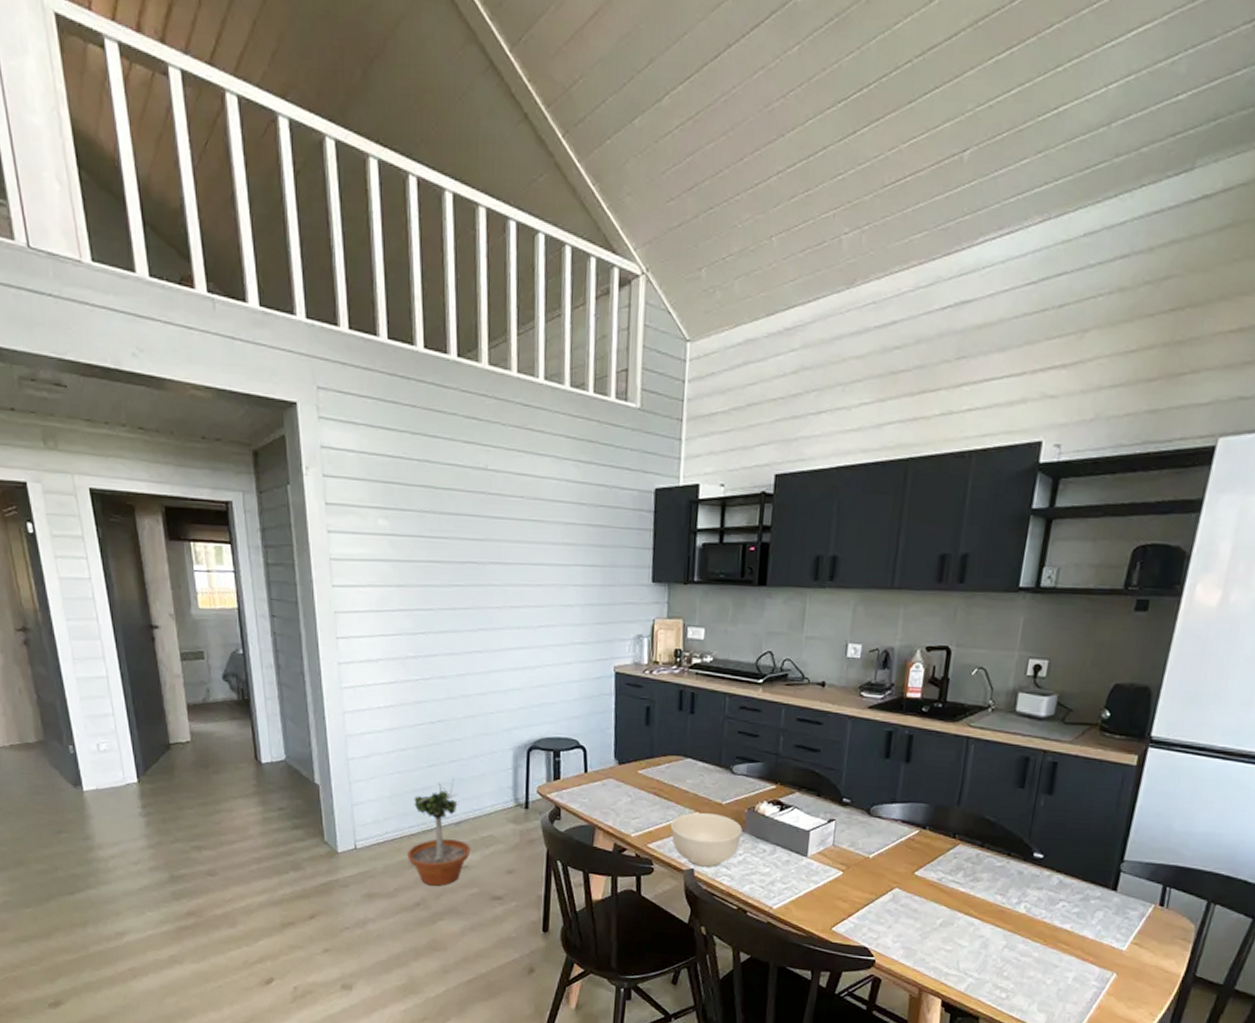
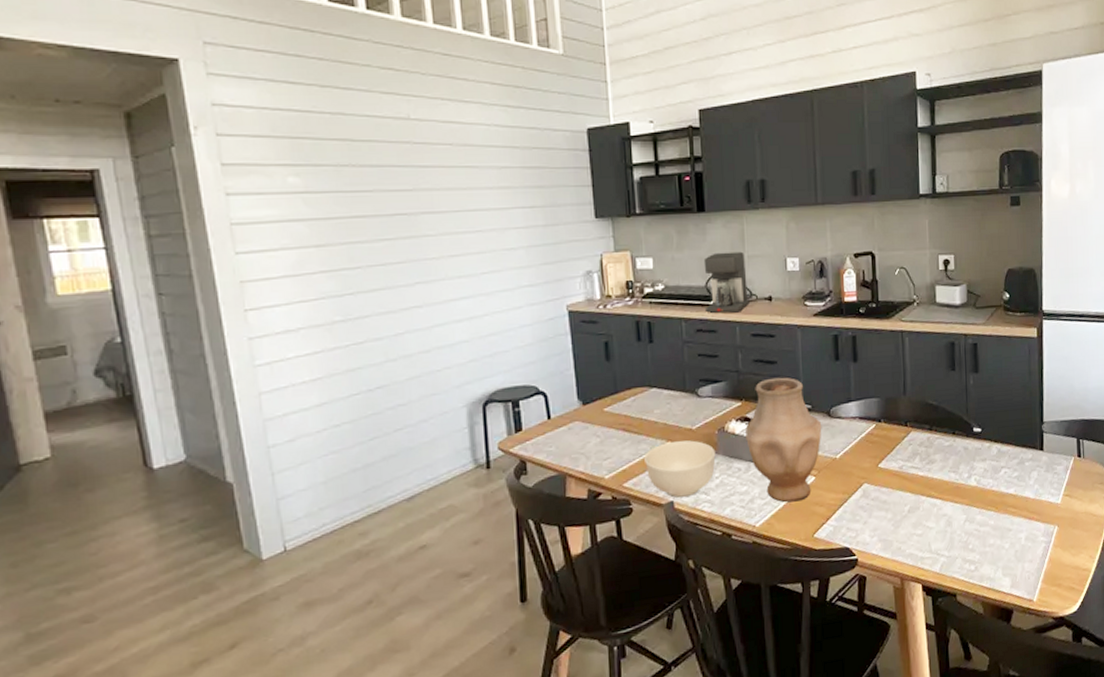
potted tree: present [406,779,471,886] -> none [350,449,429,577]
coffee maker: none [752,630,802,695] -> present [703,251,750,313]
vase: none [775,766,859,893] -> present [746,377,822,503]

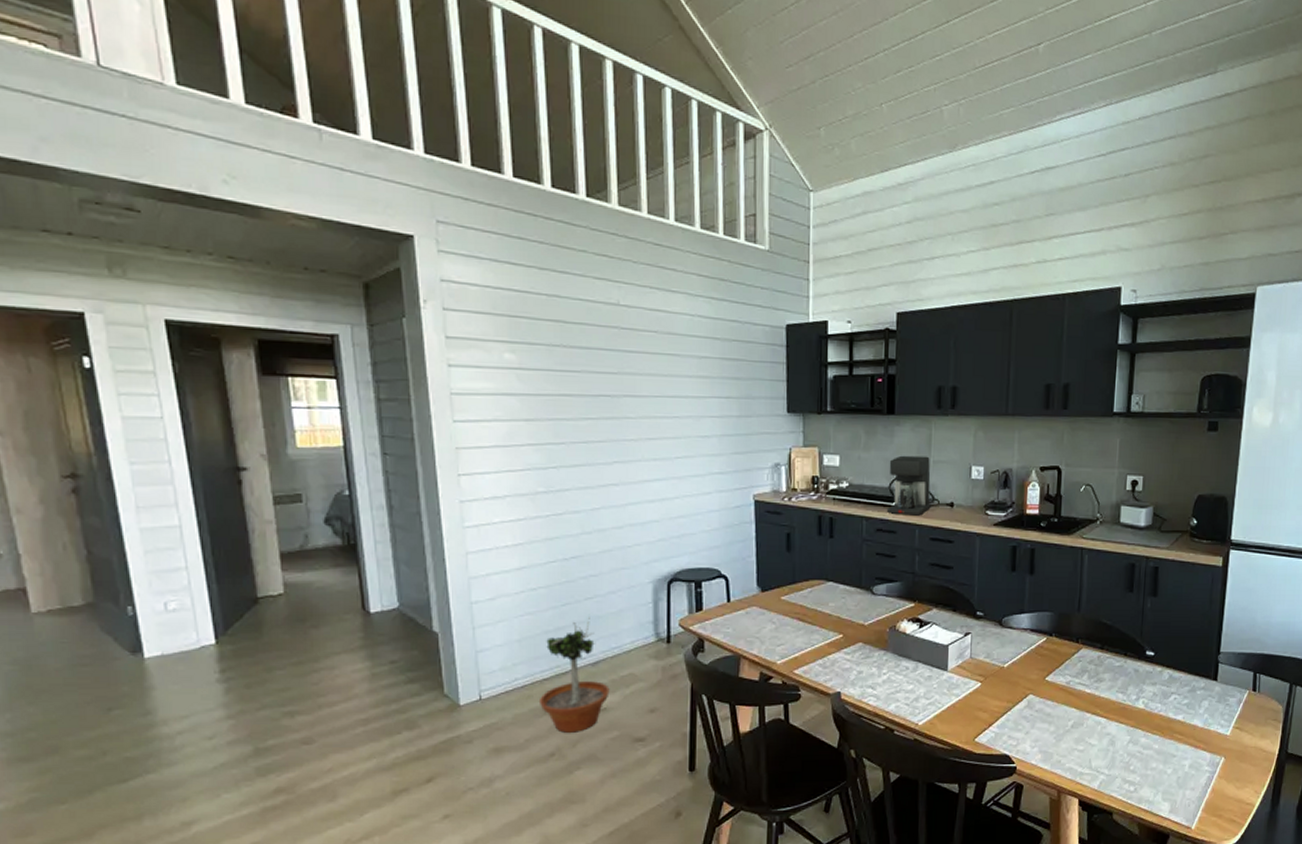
potted tree: none [350,449,429,577] -> present [538,617,610,733]
bowl: present [644,440,716,498] -> none [816,634,885,689]
vase: present [746,377,822,503] -> none [916,582,993,705]

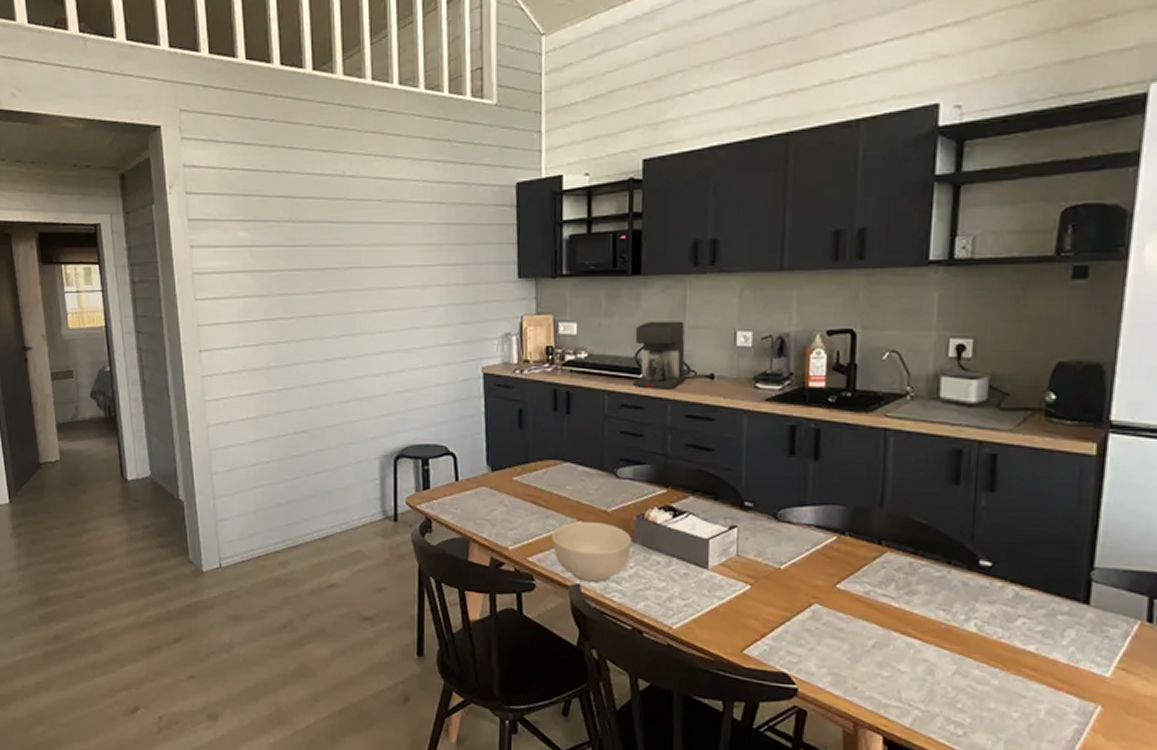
potted tree: present [538,617,610,733] -> none [272,491,338,606]
bowl: none [816,634,885,689] -> present [552,521,632,582]

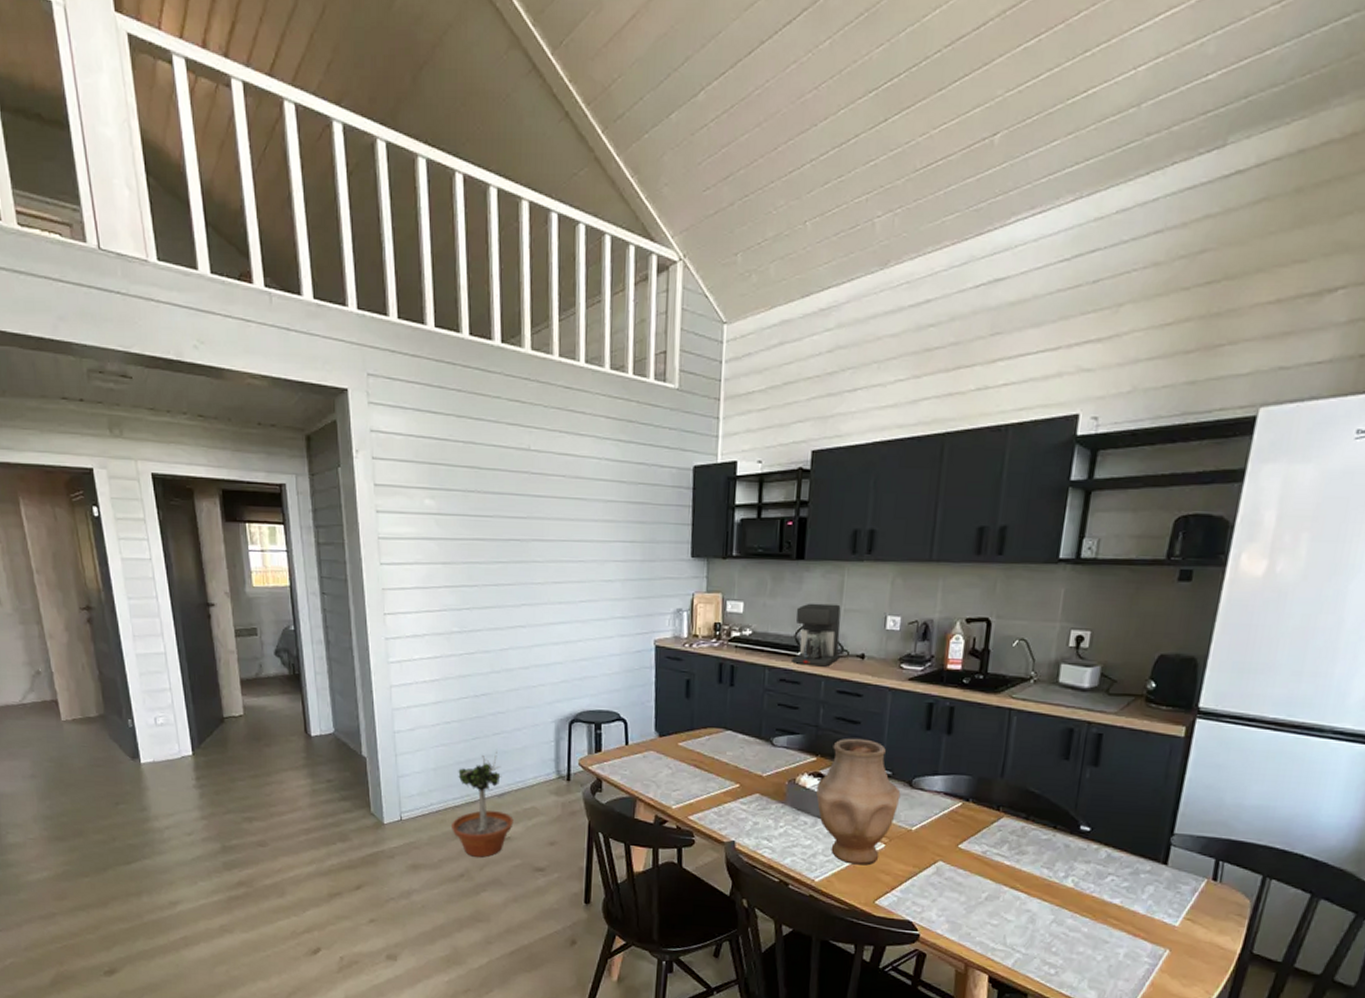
potted tree: none [272,491,338,606] -> present [450,751,514,858]
bowl: present [552,521,632,582] -> none [711,784,783,839]
vase: none [669,466,765,610] -> present [816,738,901,866]

